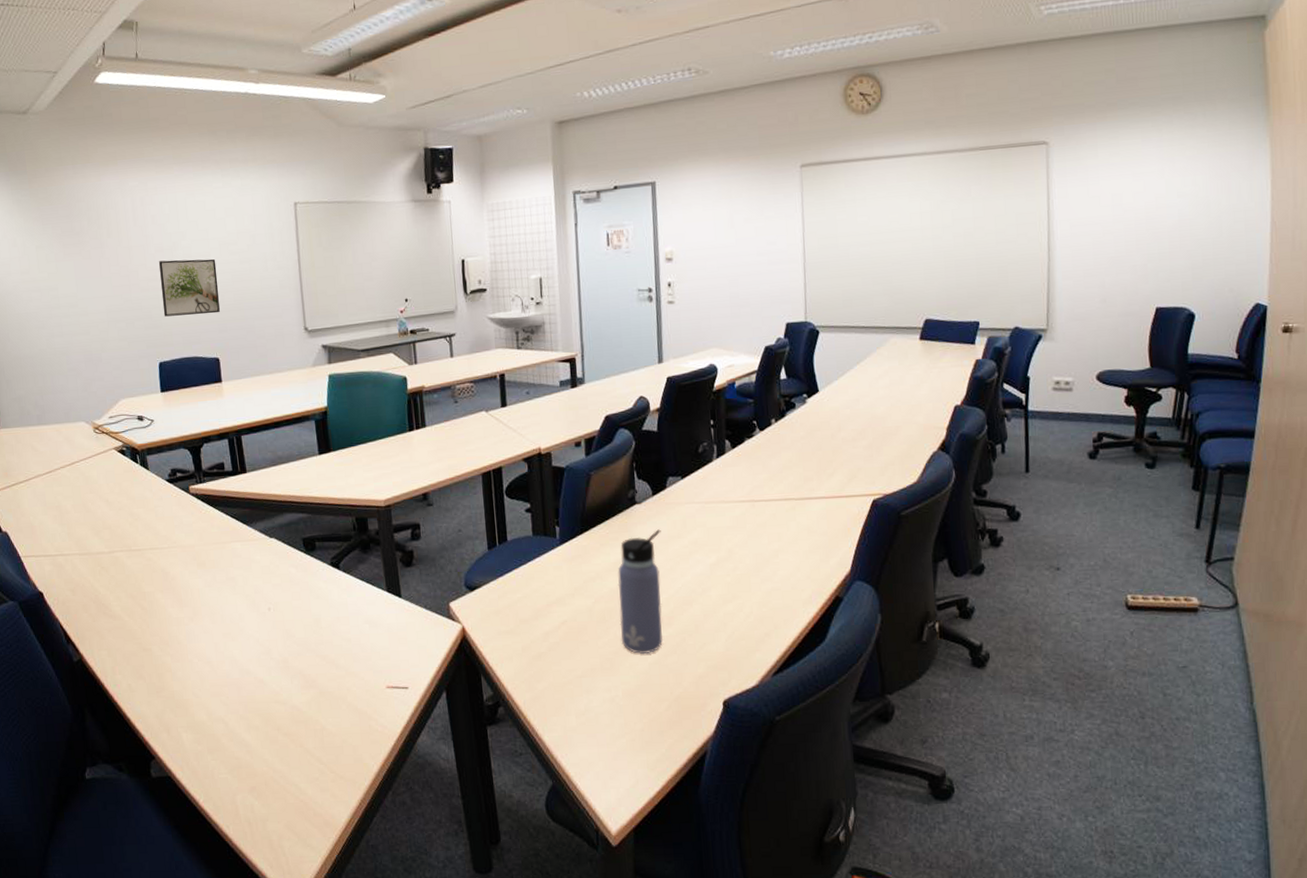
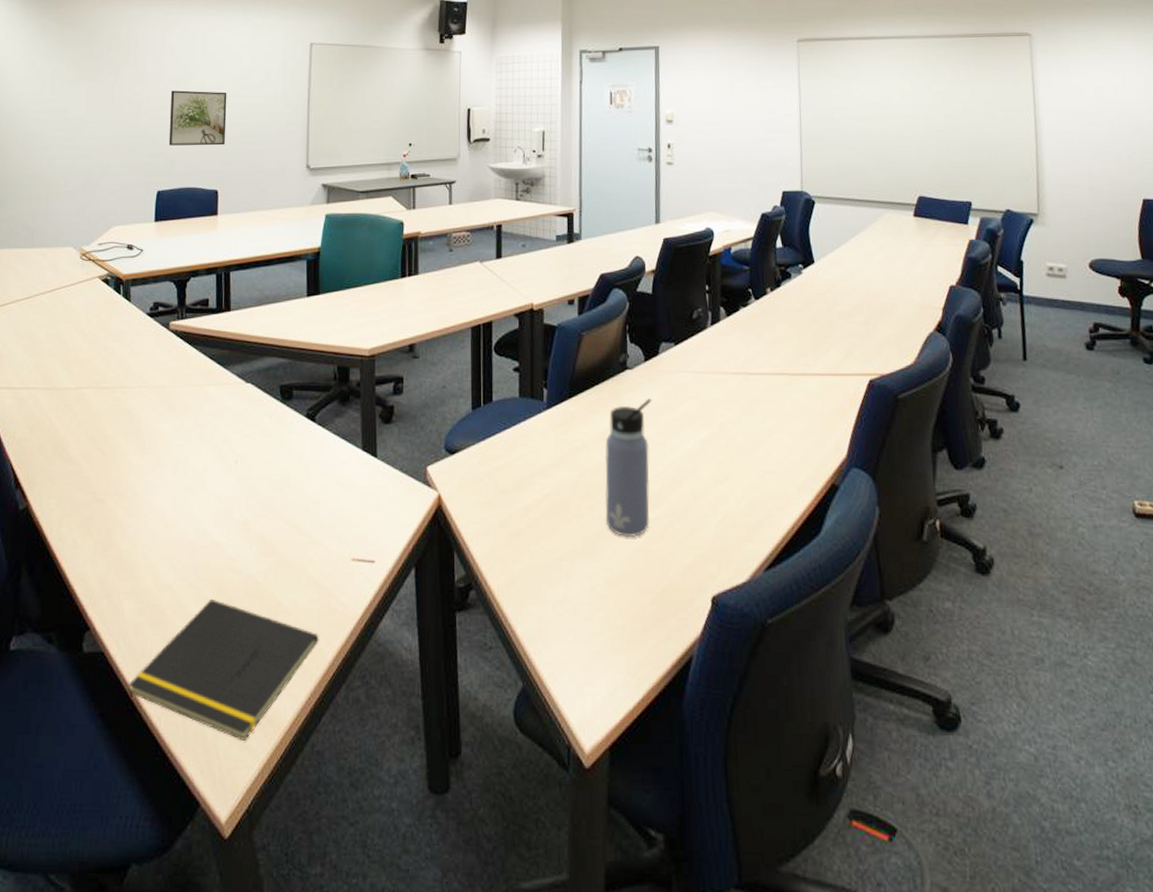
notepad: none [196,727,365,841] -> present [128,598,320,742]

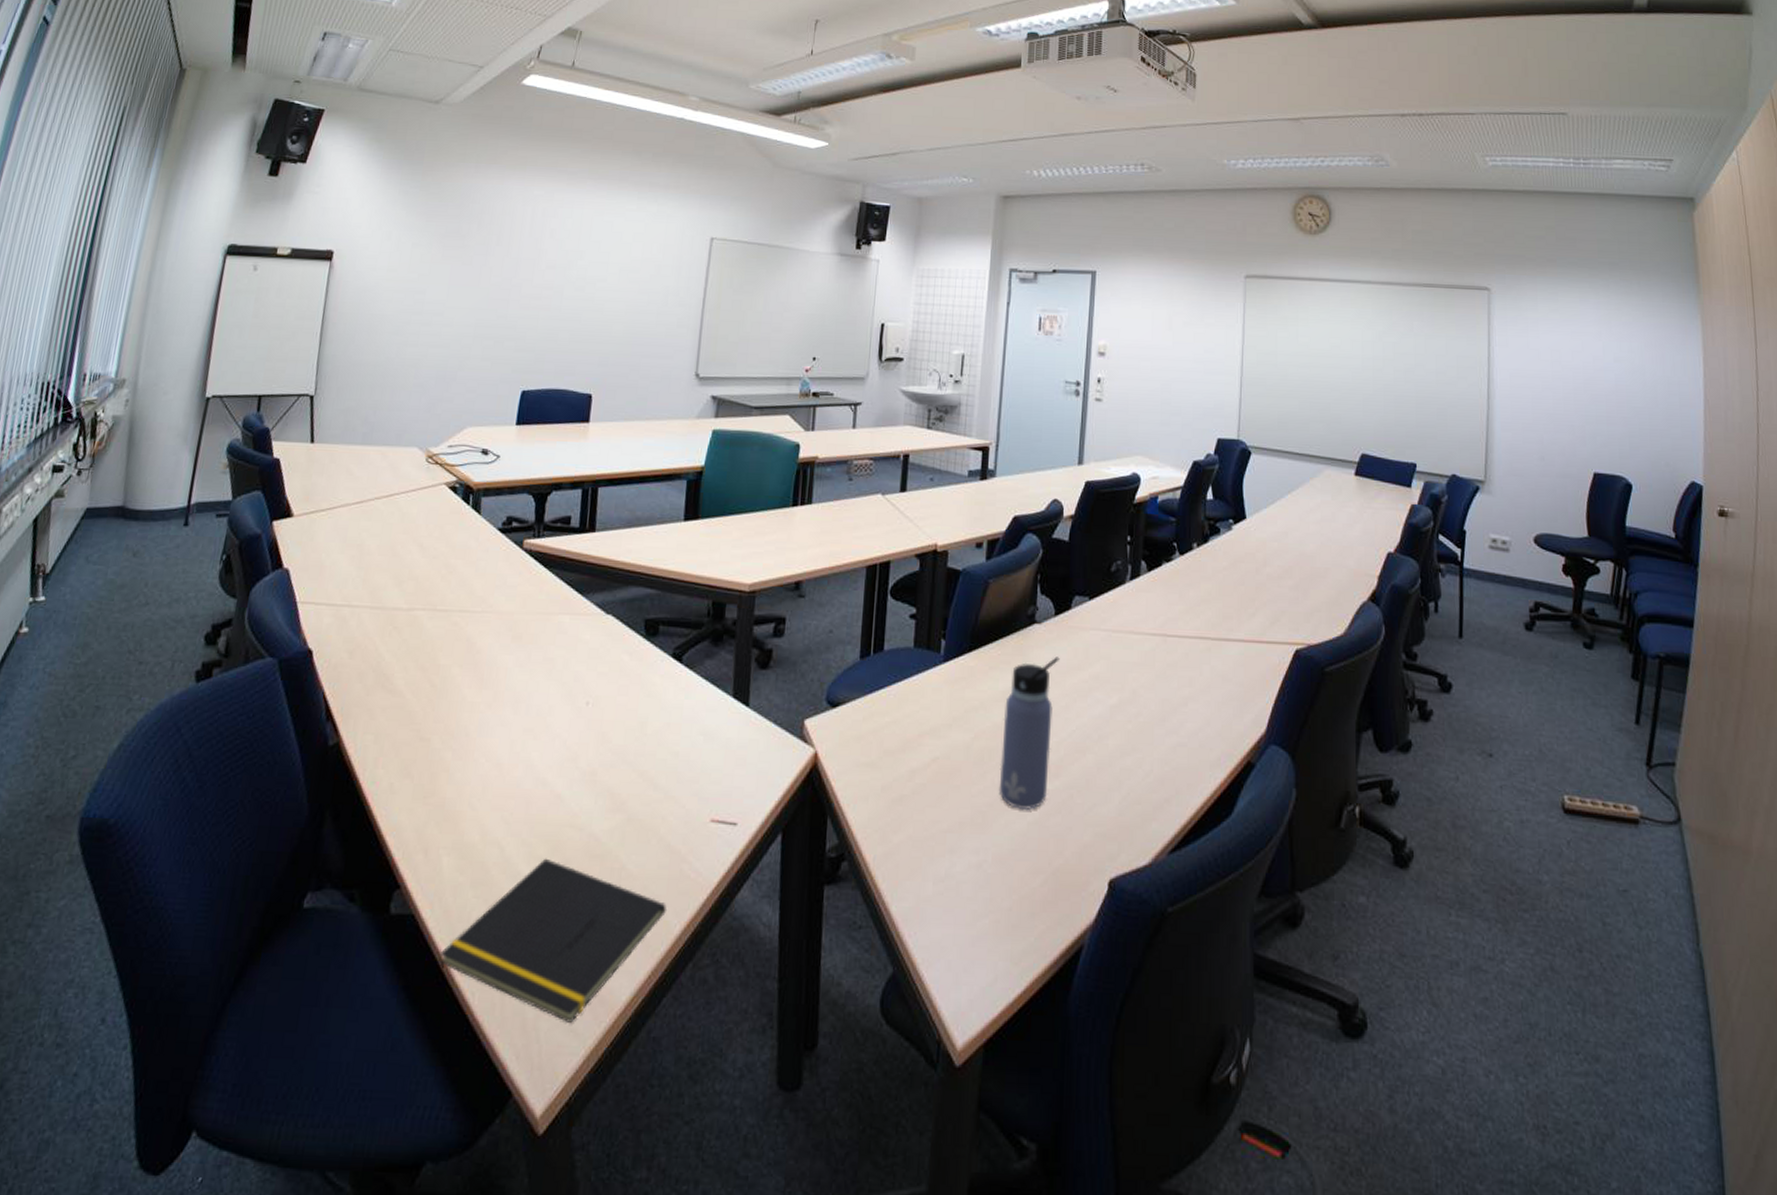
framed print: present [168,90,227,146] -> none [539,279,612,345]

